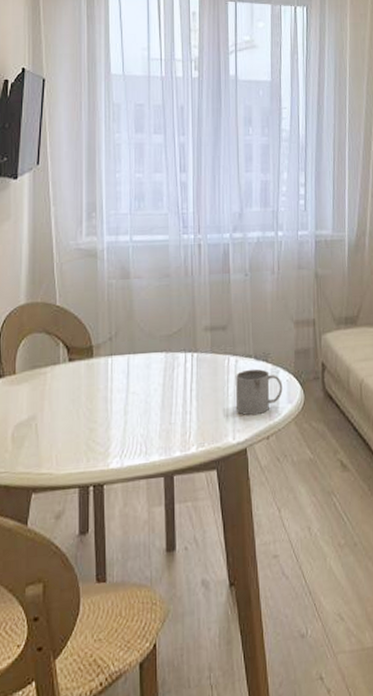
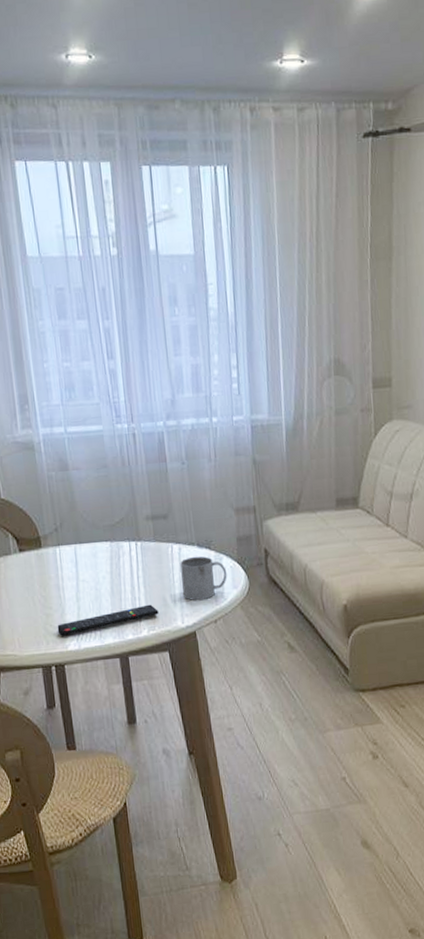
remote control: none [100,419,210,453] -> present [57,604,159,636]

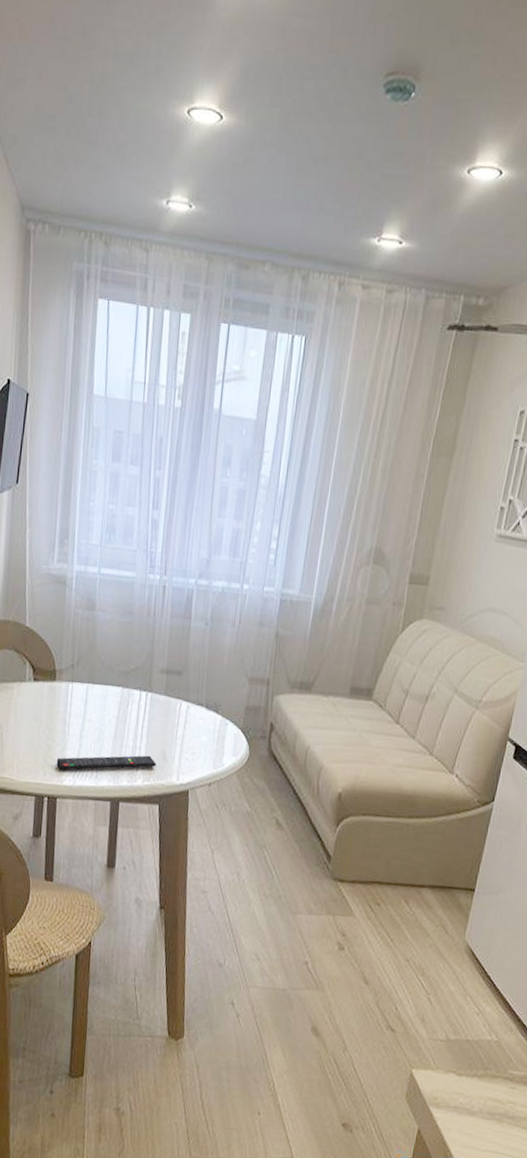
mug: present [180,556,227,601] -> none [182,717,230,762]

